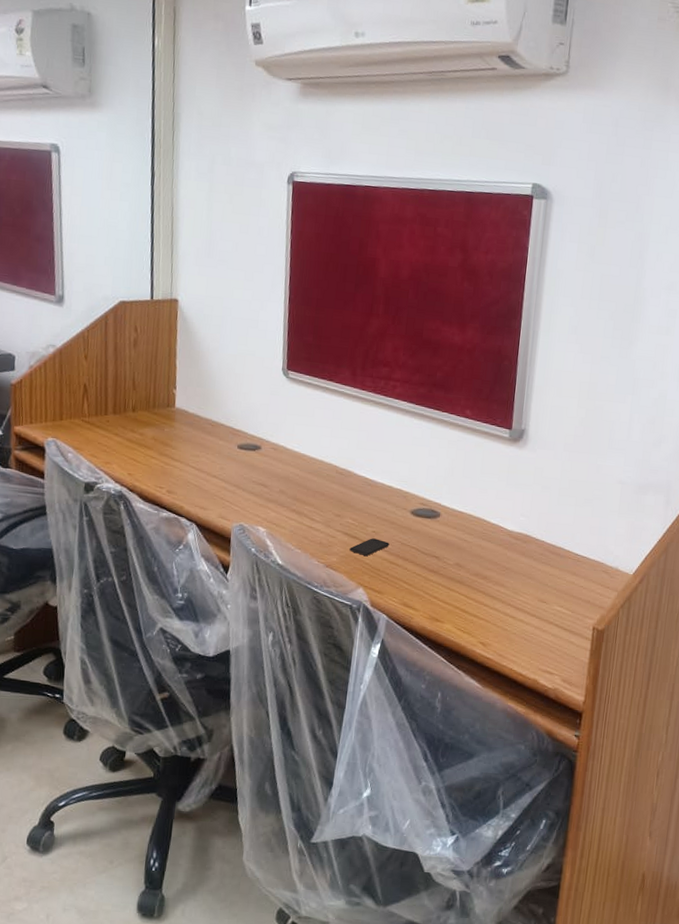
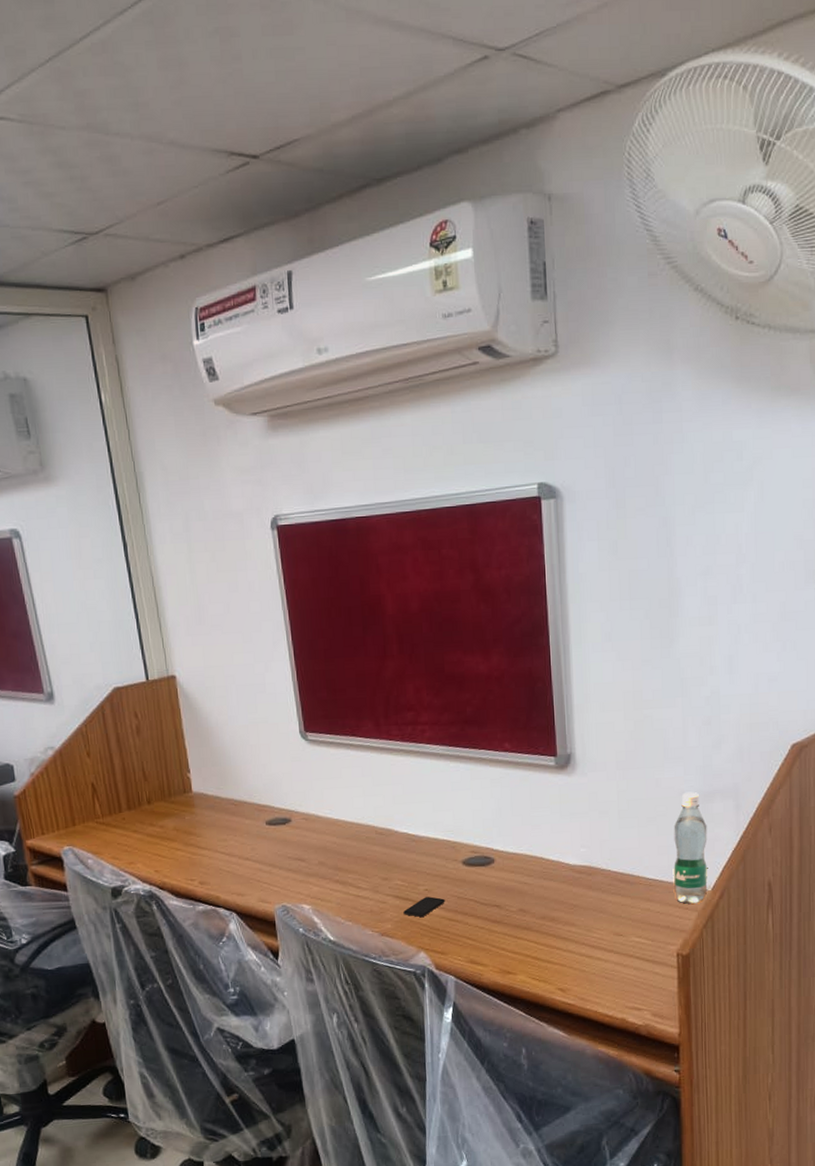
bottle: none [599,481,638,584] -> present [674,791,708,904]

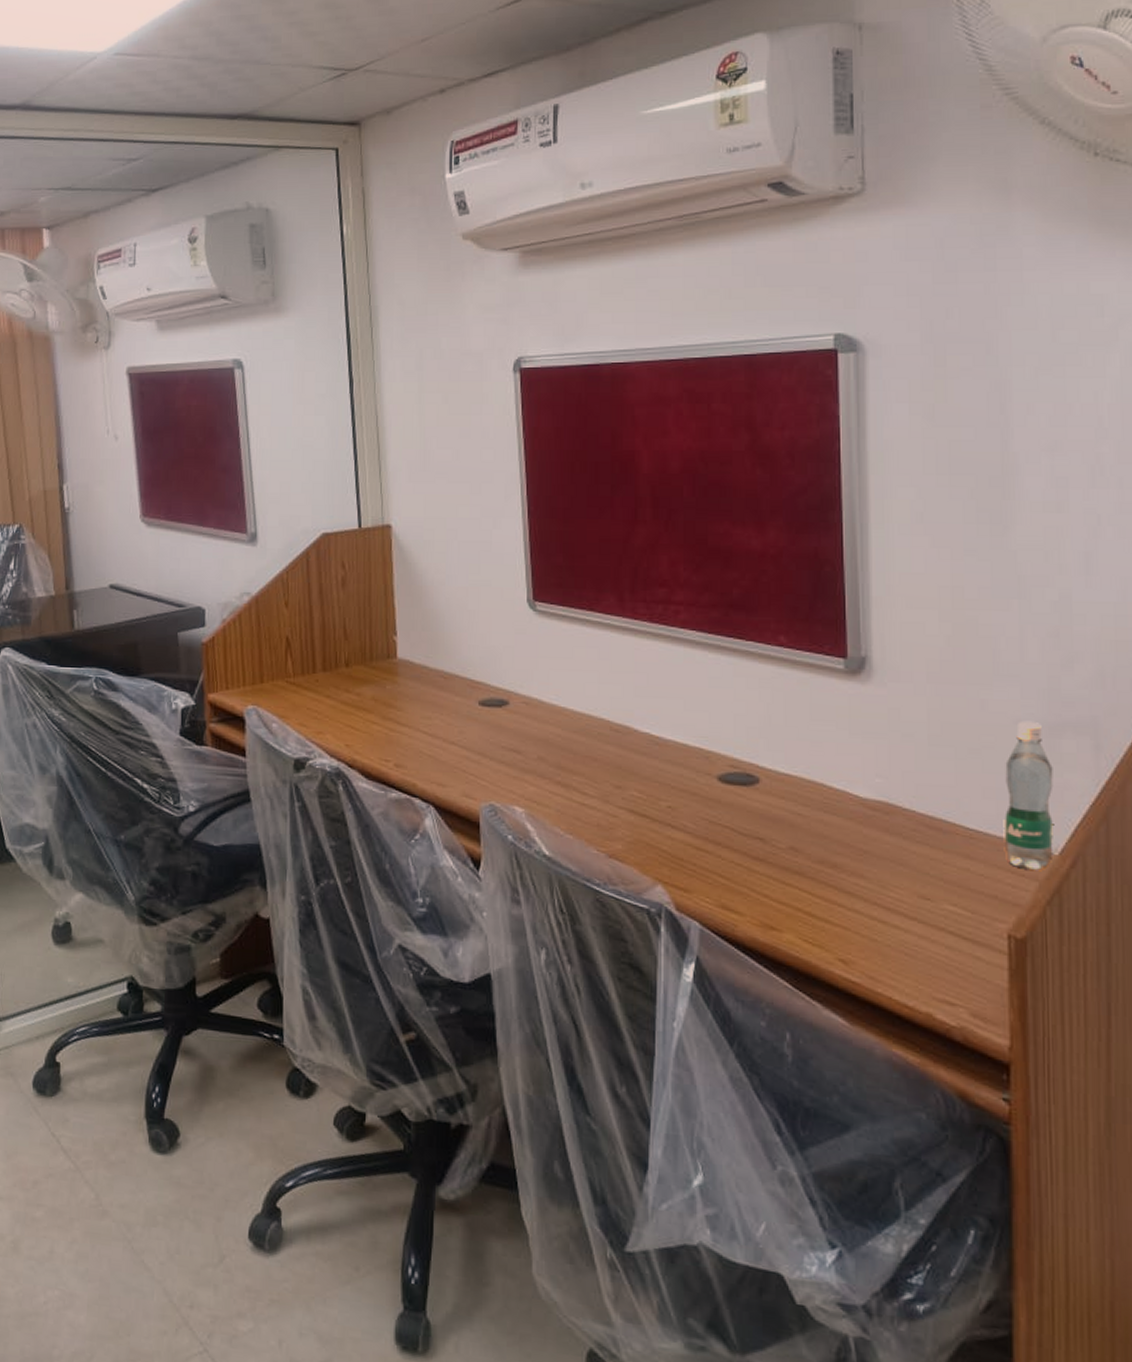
mobile phone: present [403,896,445,918] -> none [638,816,693,842]

